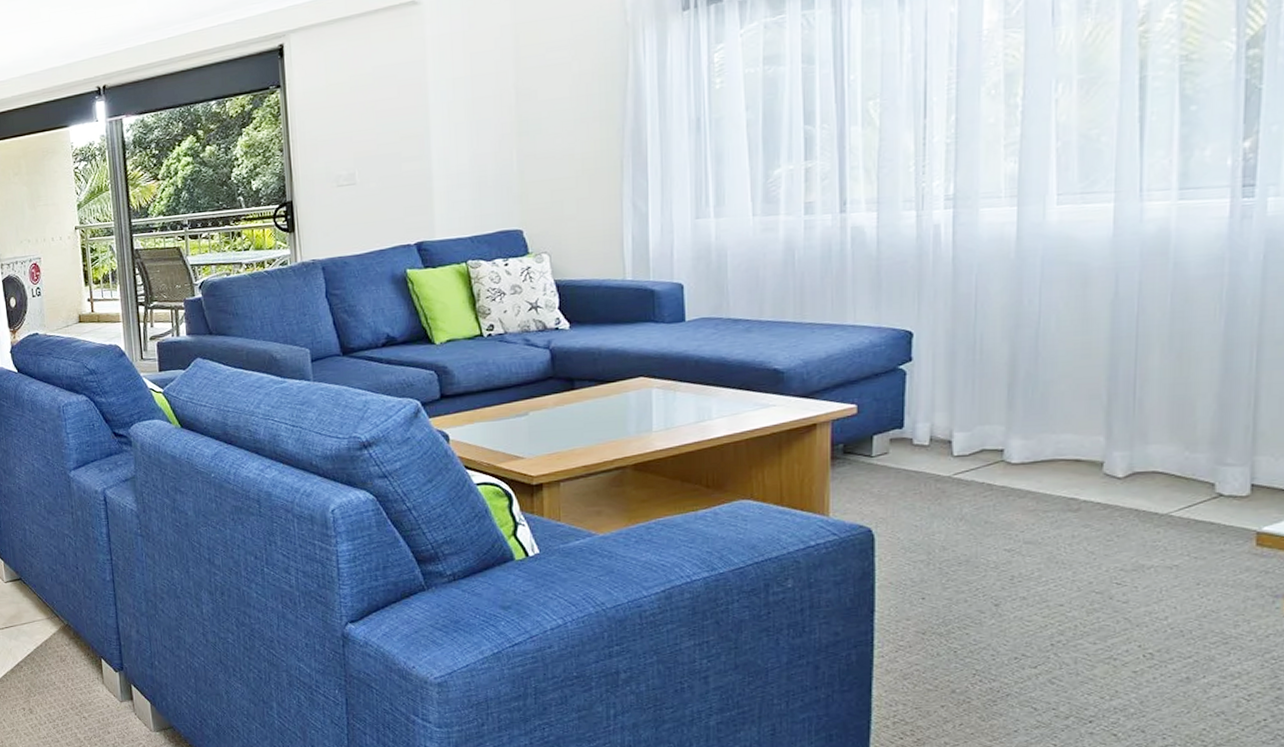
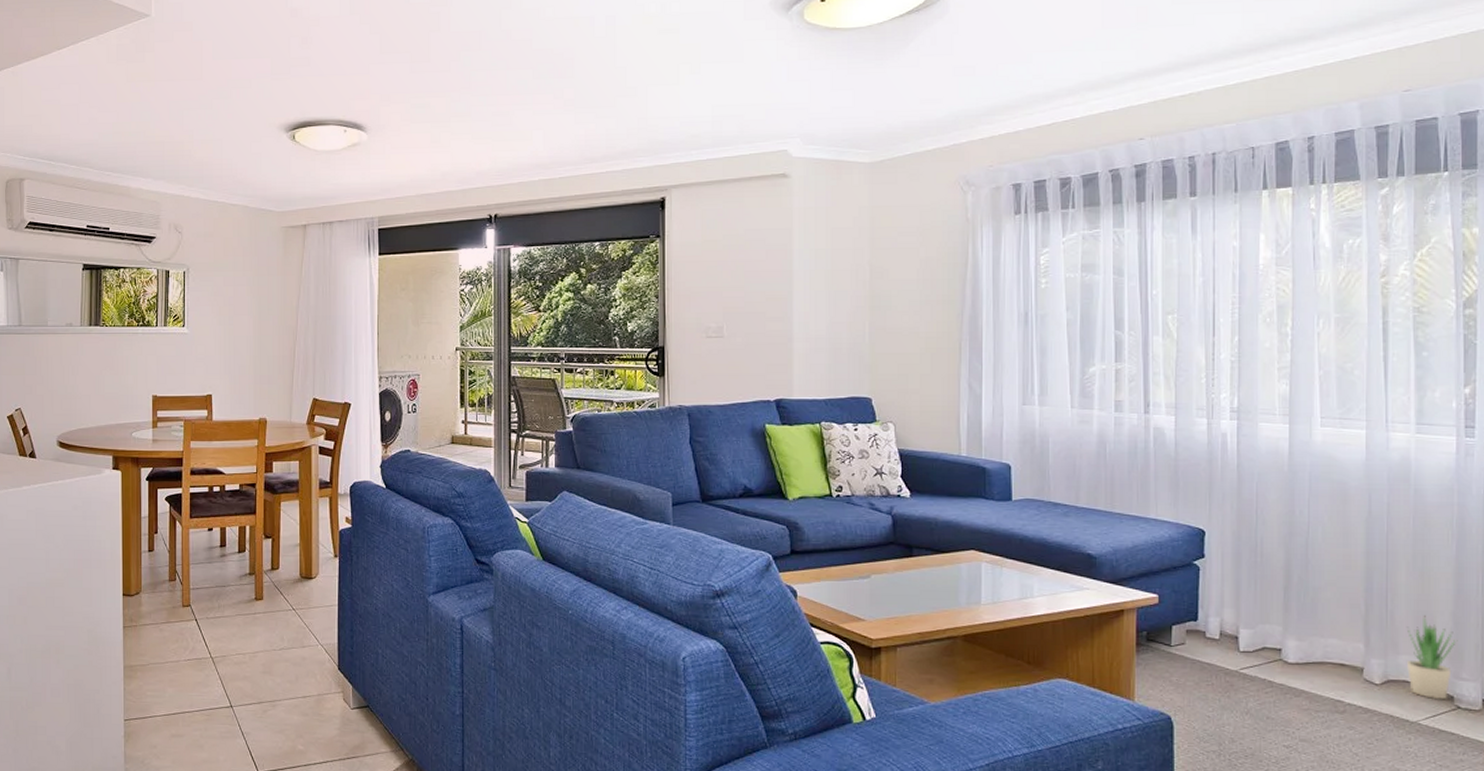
potted plant: none [1158,399,1223,488] -> present [1407,614,1458,699]

